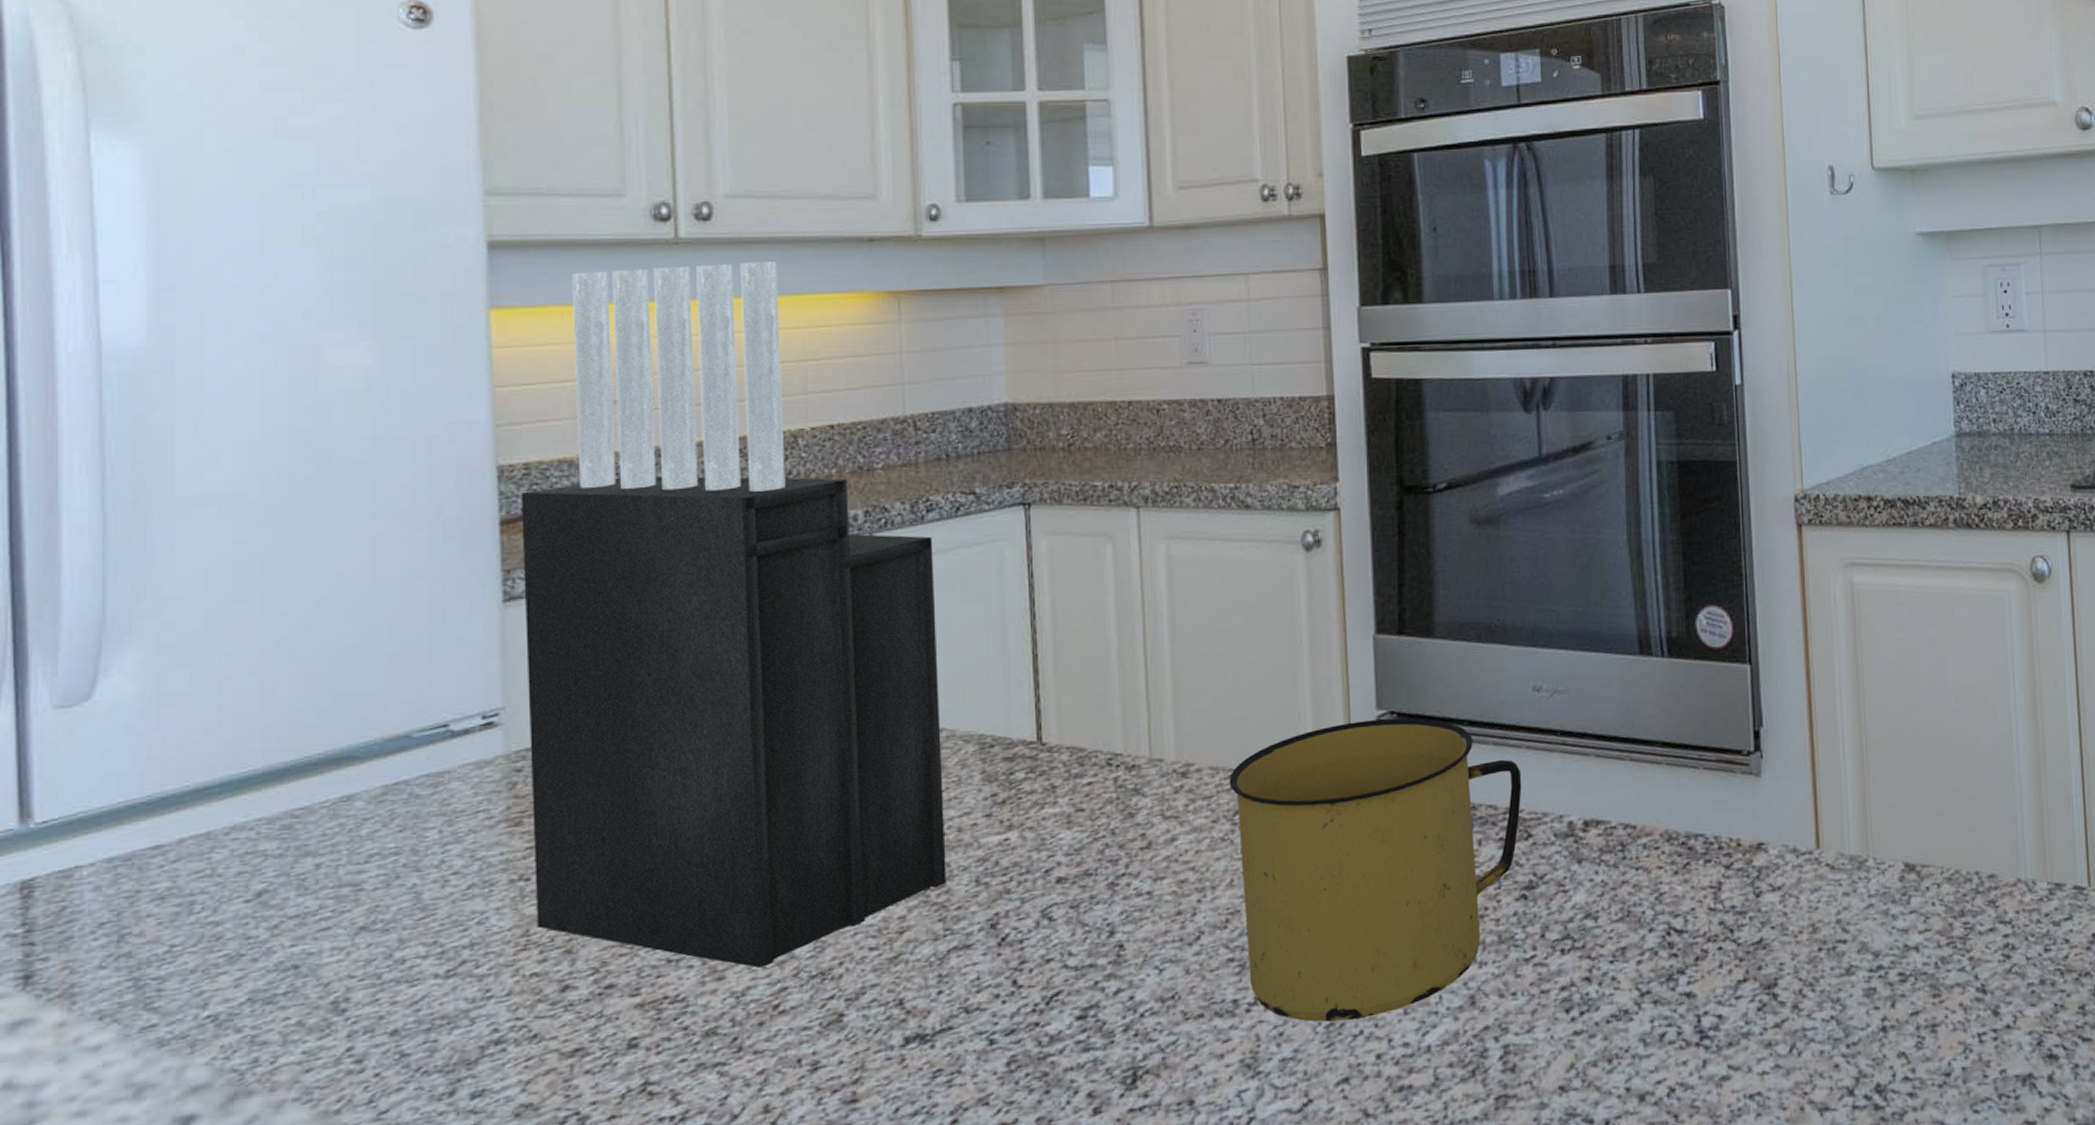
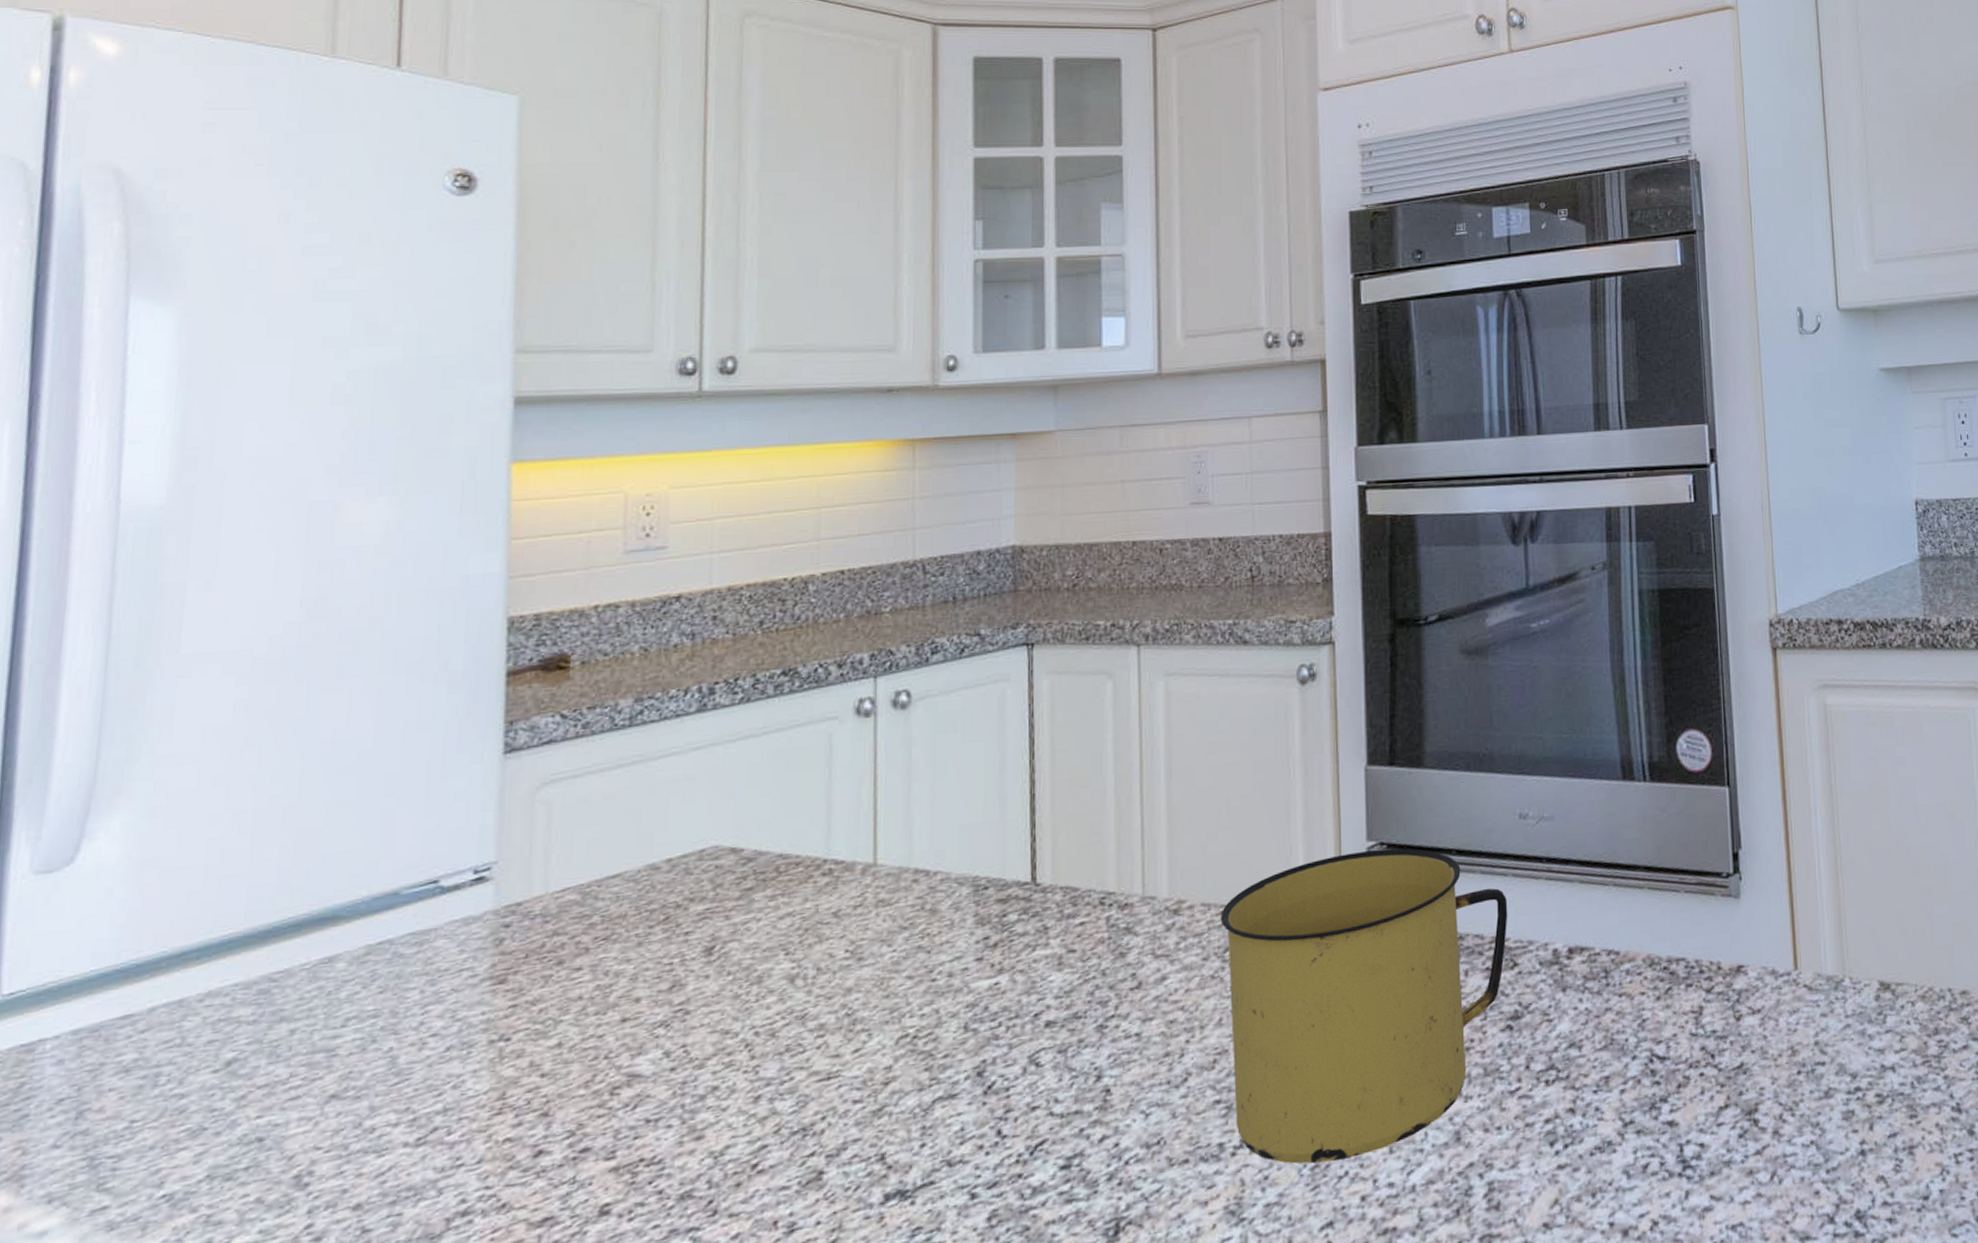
knife block: present [521,261,946,969] -> none [514,412,937,1126]

